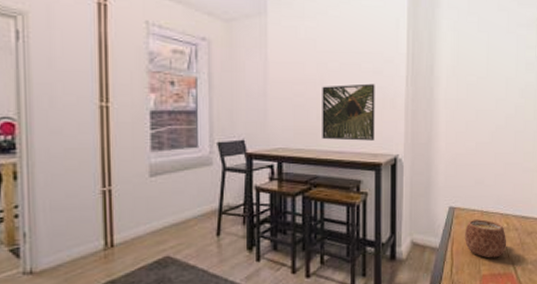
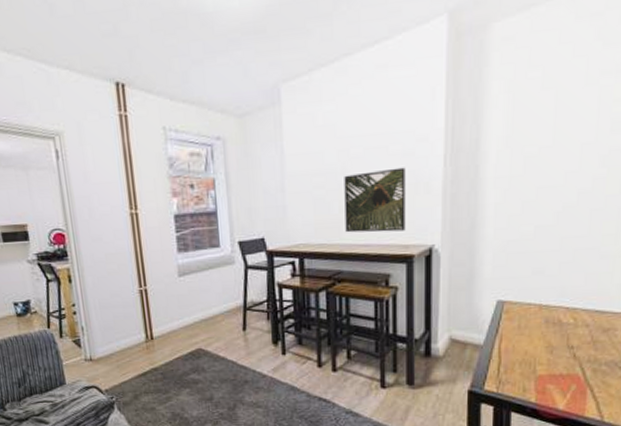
mug: present [465,219,507,258] -> none [517,314,573,358]

